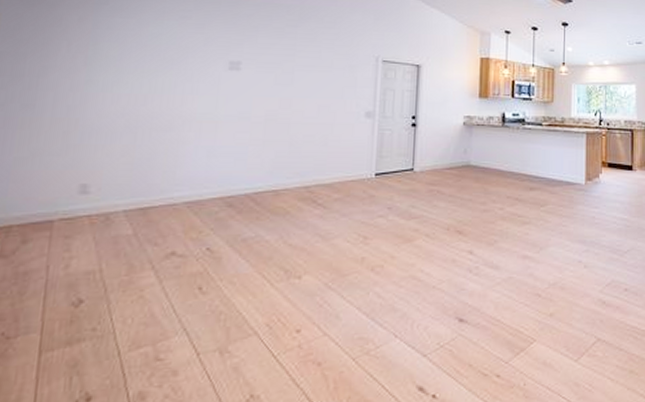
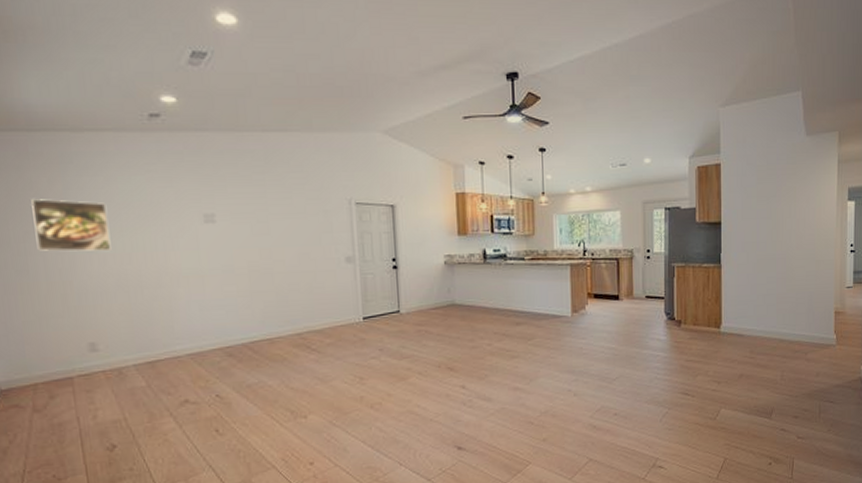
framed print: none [50,36,133,90] -> present [31,199,112,252]

